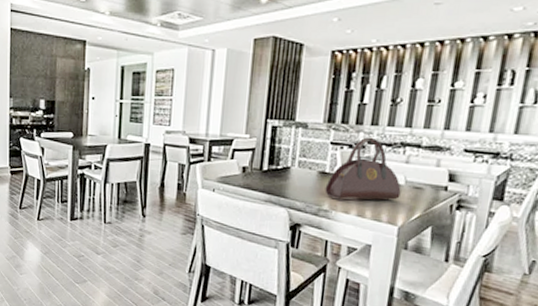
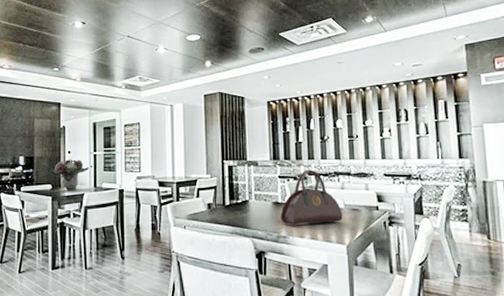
flower arrangement: none [72,105,113,142] -> present [50,158,89,191]

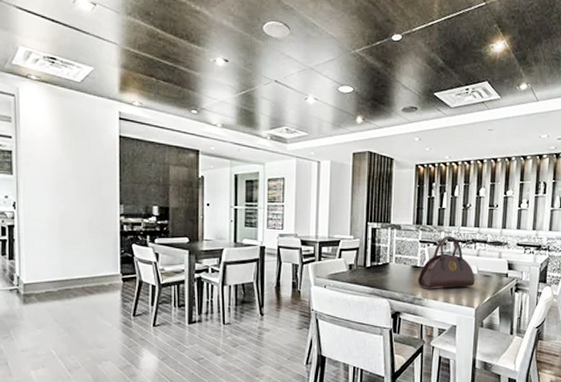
flower arrangement: present [50,158,89,191] -> none [187,211,229,246]

